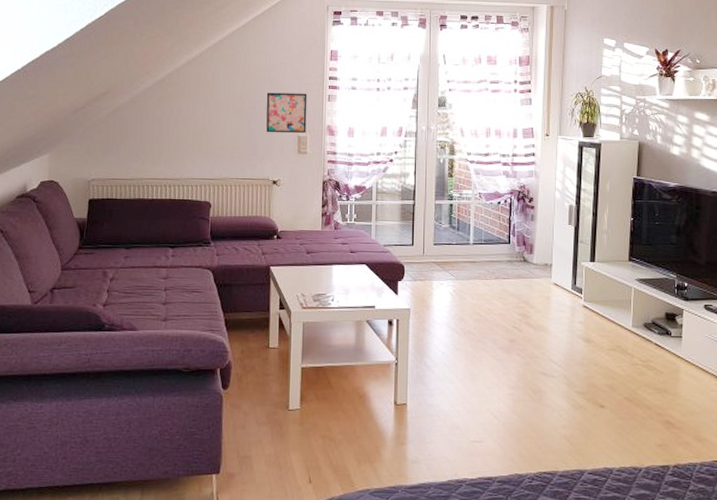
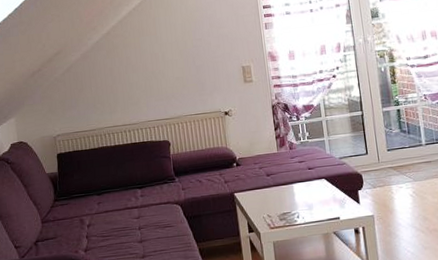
wall art: present [266,92,307,133] -> none [206,25,249,68]

